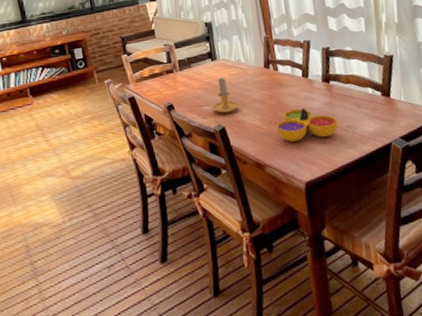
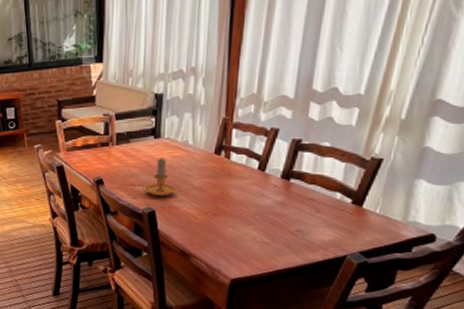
decorative bowl: present [276,107,338,142] -> none [212,203,288,238]

